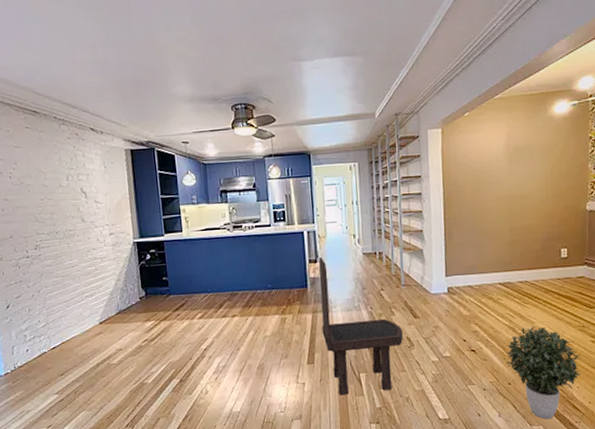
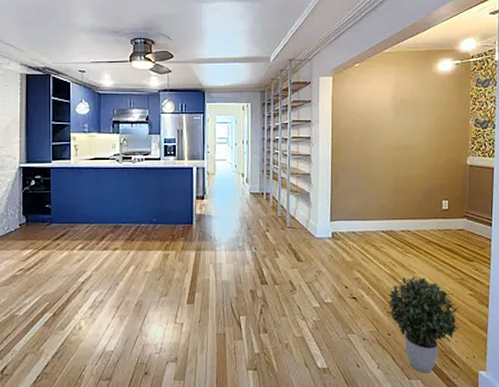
dining chair: present [318,257,403,395] -> none [204,194,285,338]

